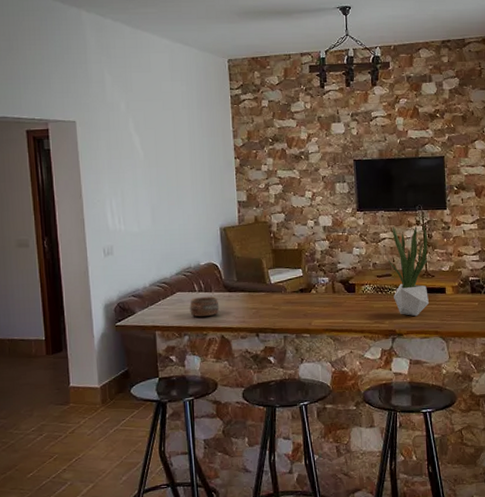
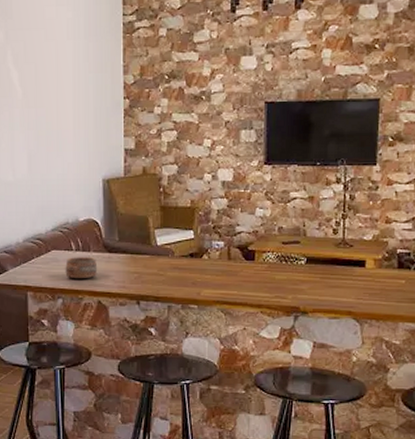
potted plant: present [387,225,429,317] -> none [297,184,350,293]

